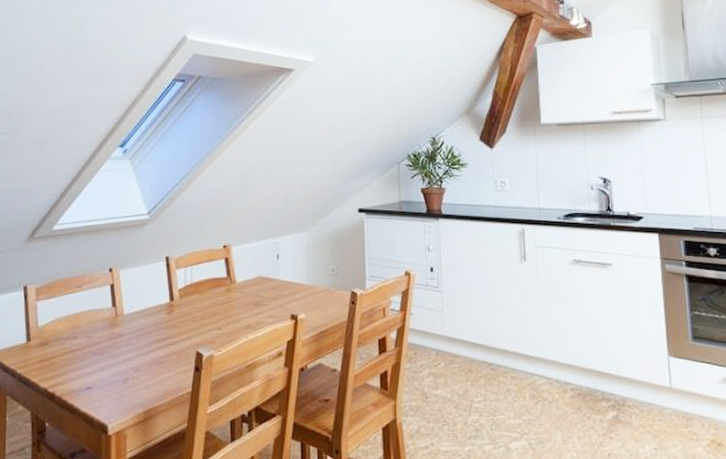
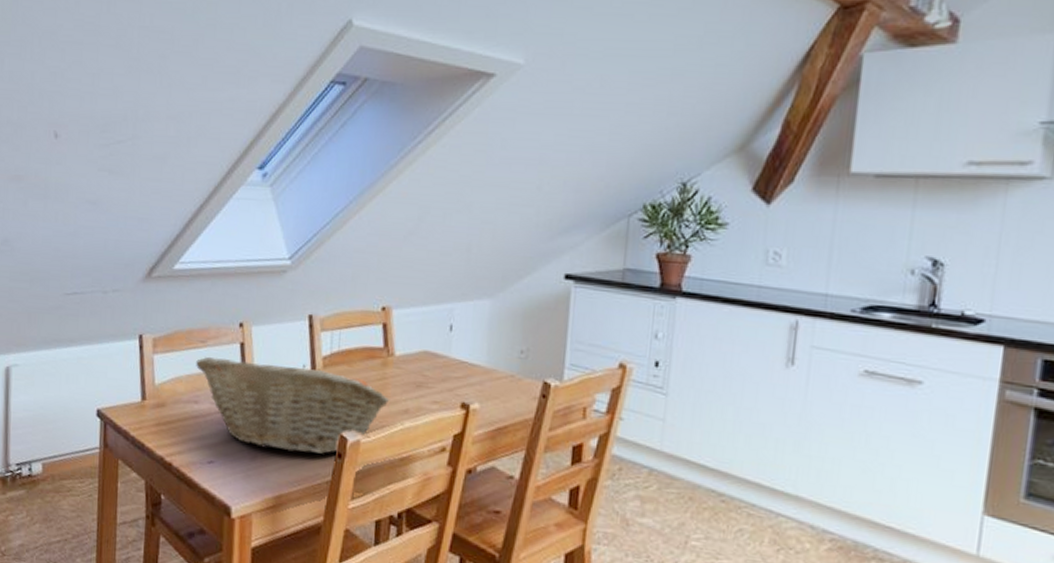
fruit basket: none [74,297,235,371] -> present [196,356,390,454]

